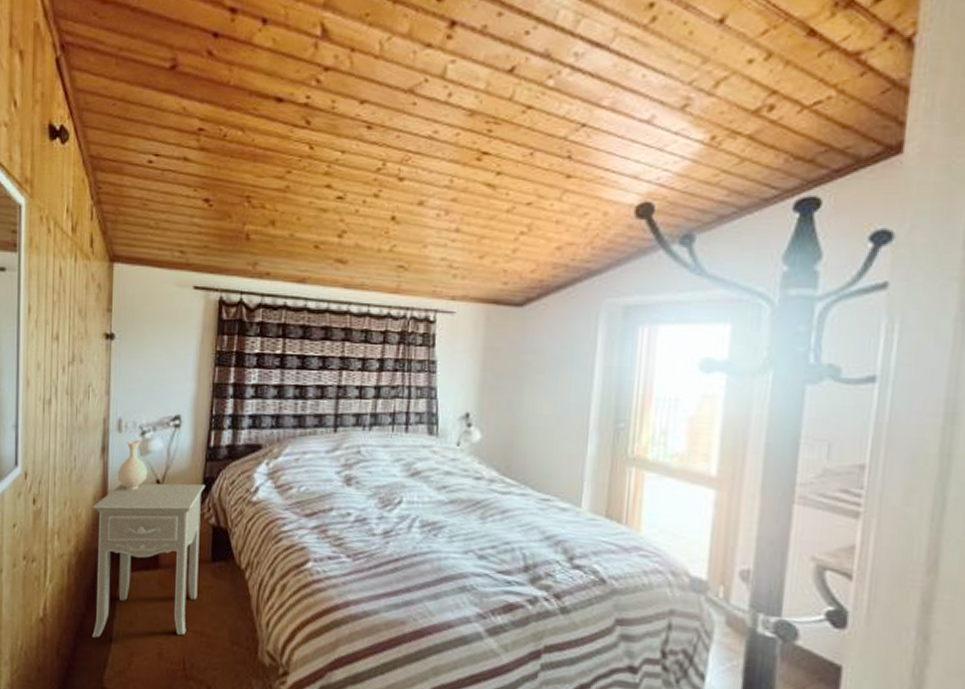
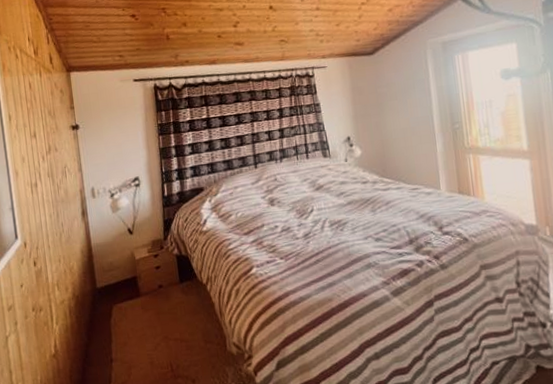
nightstand: present [92,483,206,638] -> none [81,225,174,361]
vase: present [117,440,148,490] -> none [96,201,121,241]

